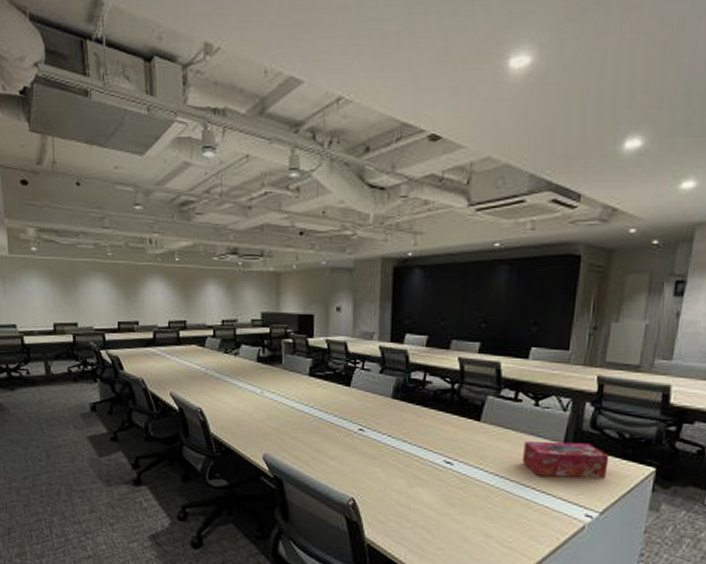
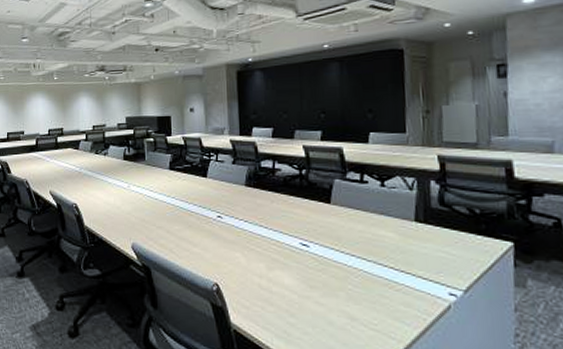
tissue box: present [523,441,609,478] -> none [376,220,464,256]

